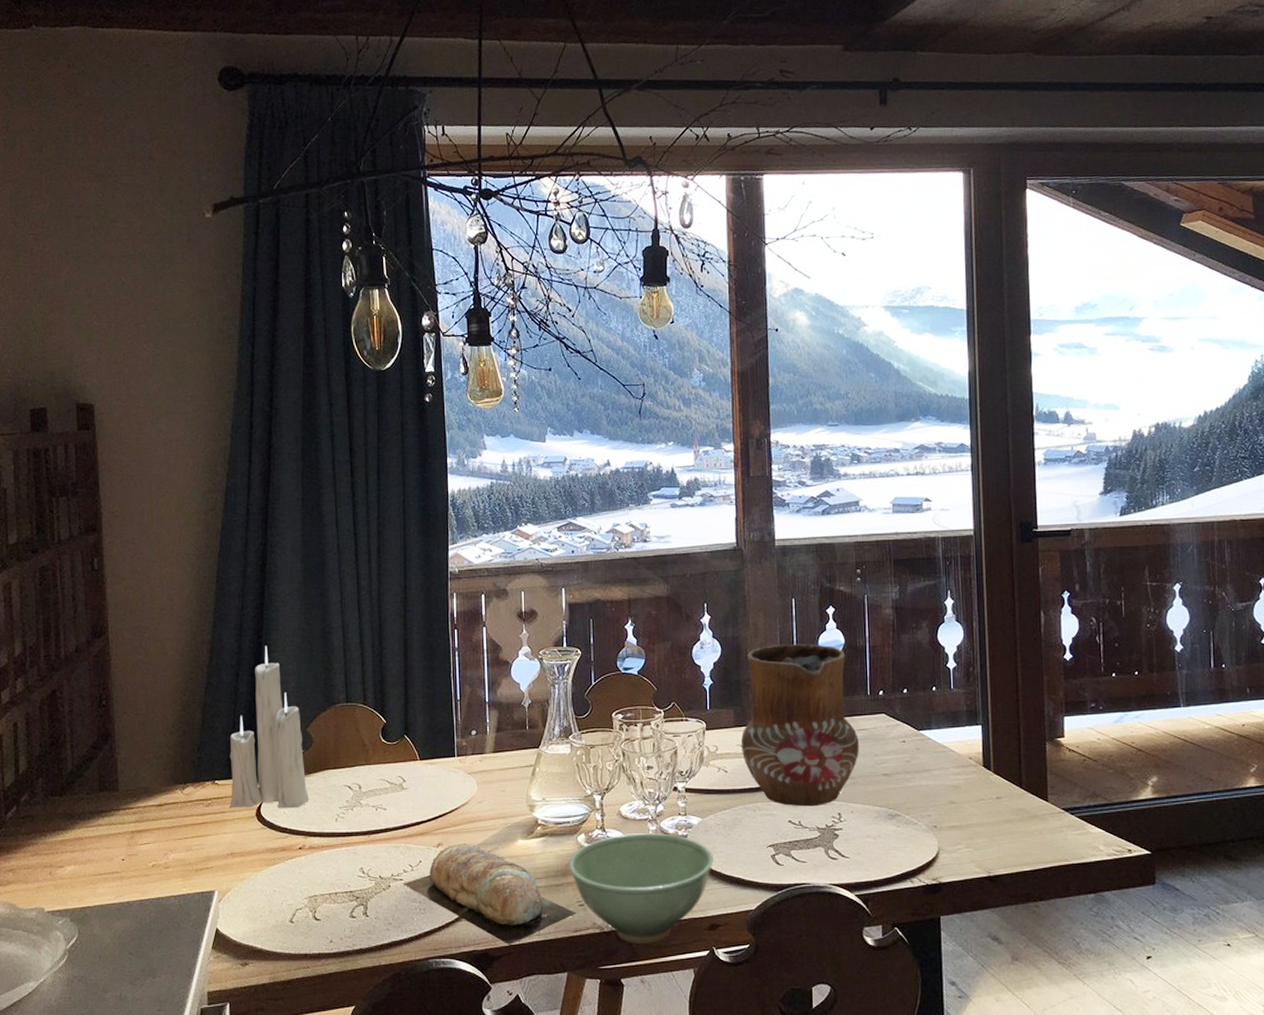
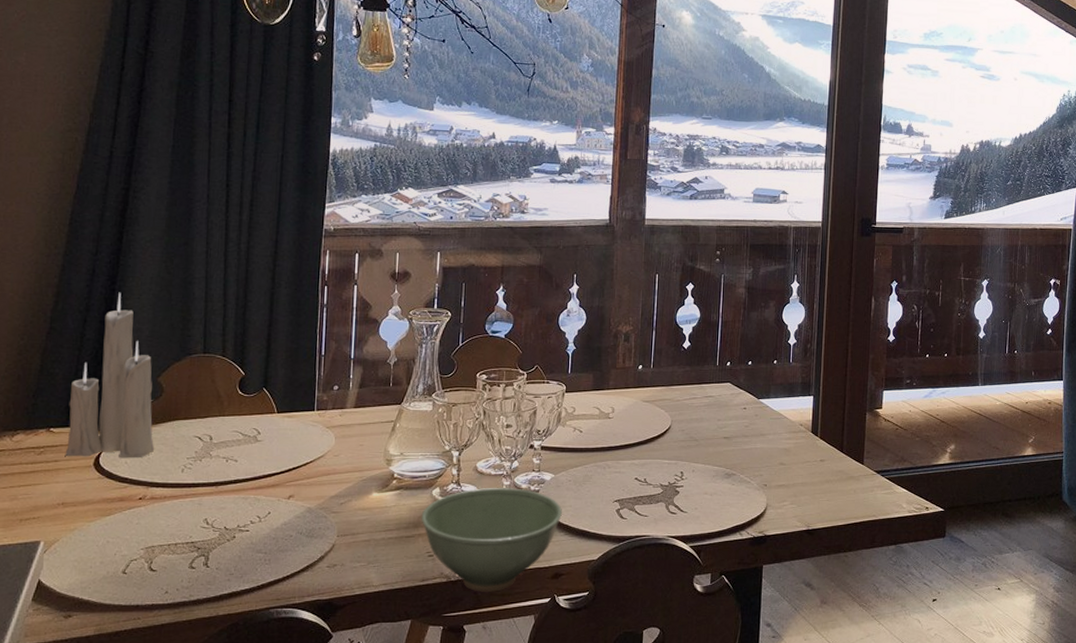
bread loaf: present [403,843,576,945] -> none [249,496,425,594]
ceramic pitcher: present [740,643,859,807] -> none [597,315,705,466]

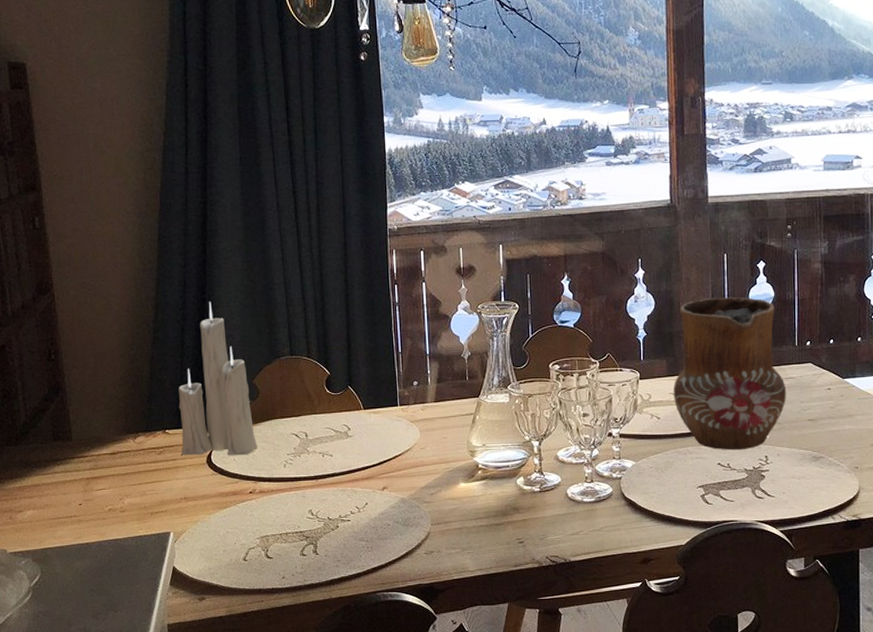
bowl: present [421,488,562,592] -> none [508,476,646,577]
ceramic pitcher: none [597,315,705,466] -> present [673,296,786,450]

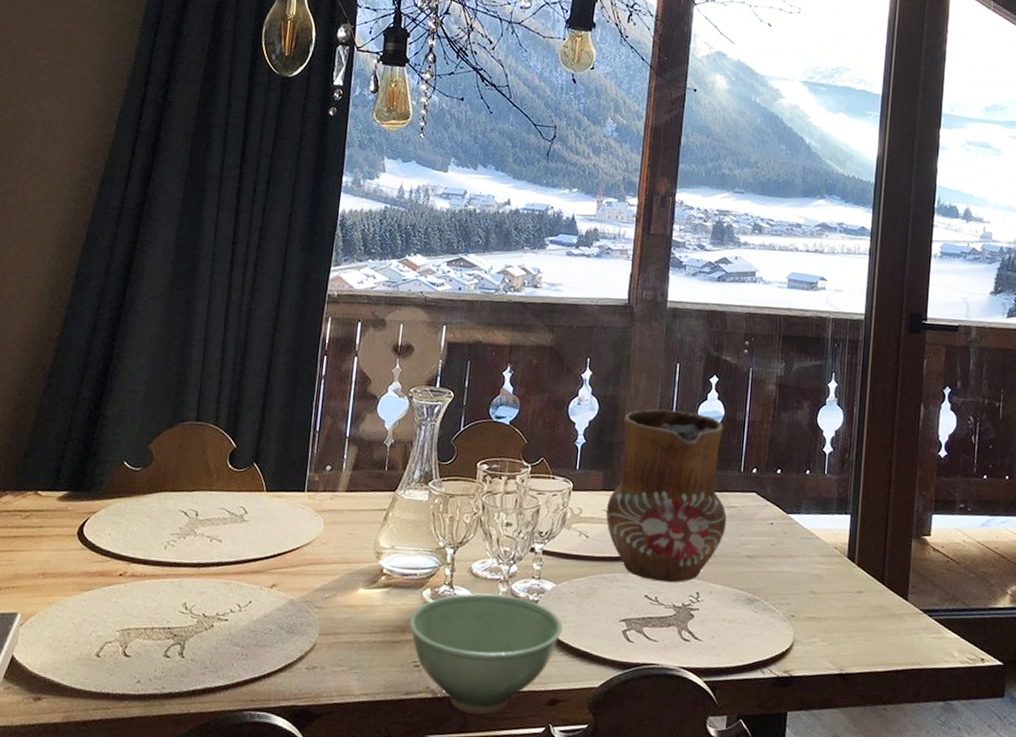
candle: present [178,301,258,456] -> none [50,350,144,531]
bowl: none [508,476,646,577] -> present [409,593,563,715]

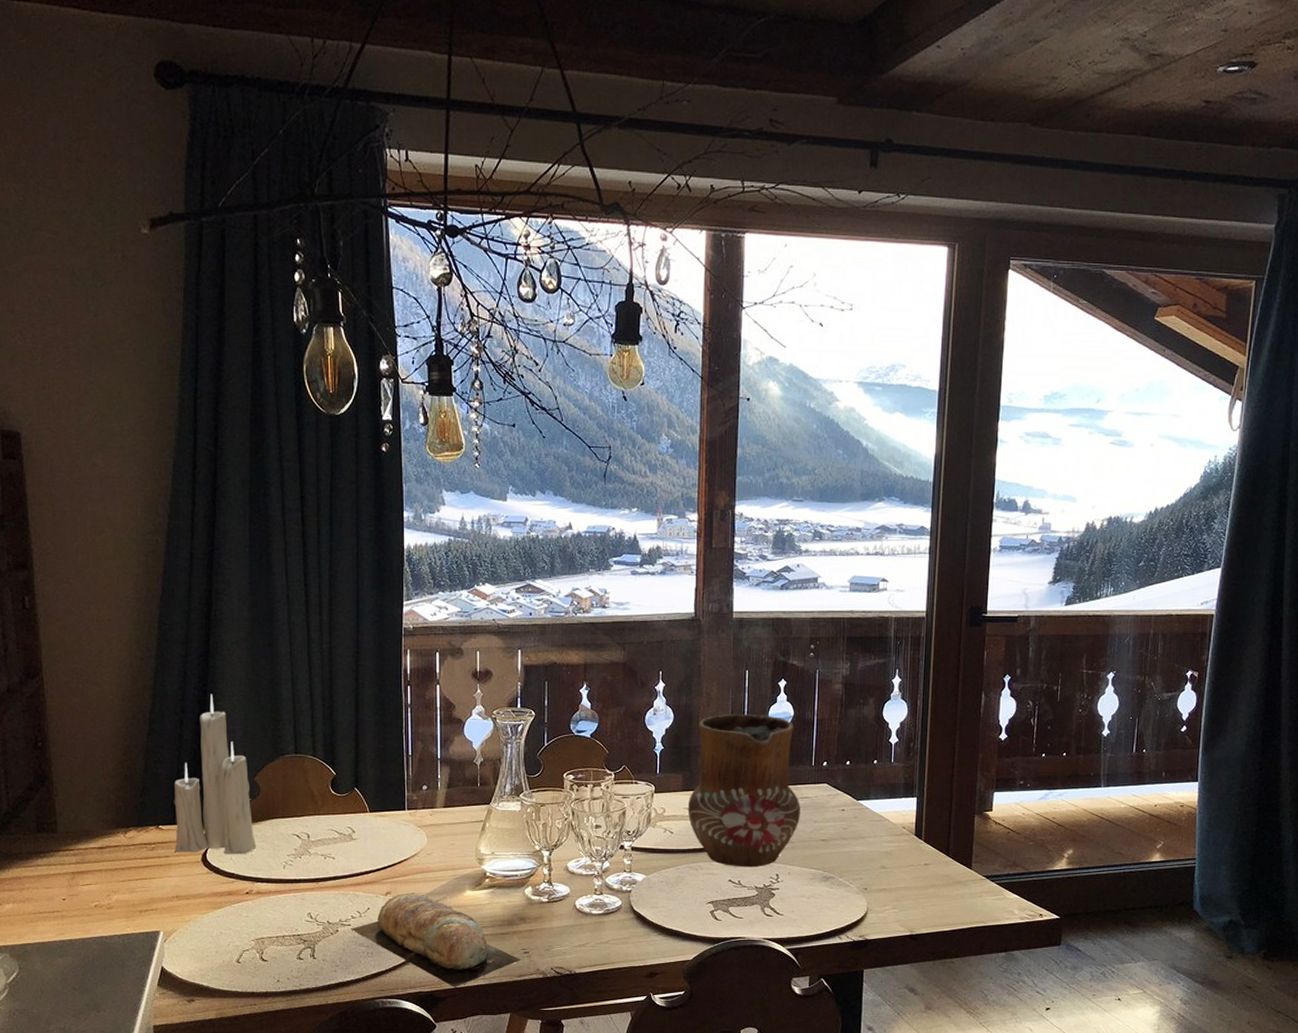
candle: none [50,350,144,531] -> present [174,694,257,855]
bread loaf: none [227,586,410,703] -> present [351,893,521,987]
bowl: present [409,593,563,715] -> none [515,888,655,989]

